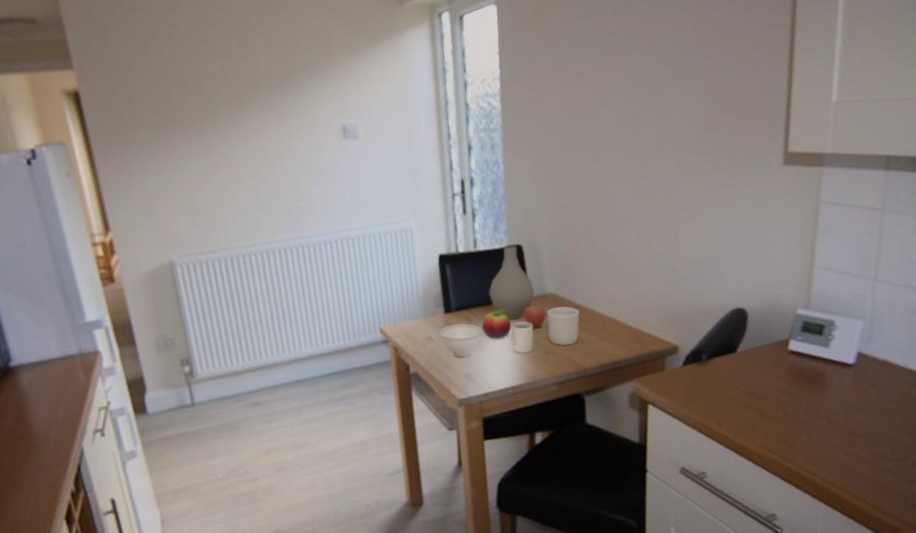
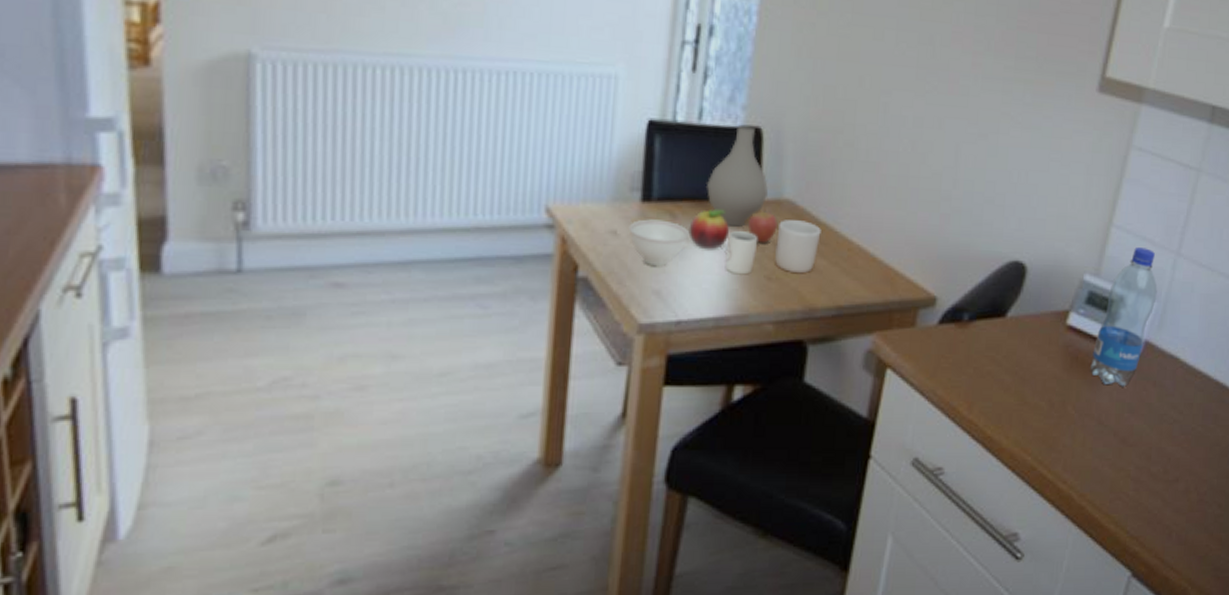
bottle: none [814,280,863,392] -> present [1090,247,1158,387]

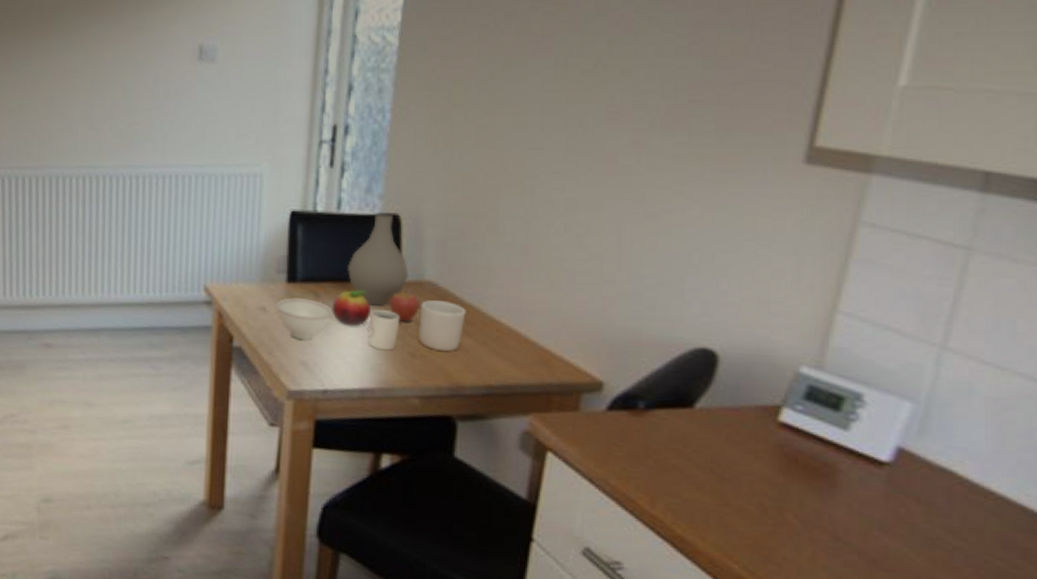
bottle: present [1090,247,1158,387] -> none [817,338,913,500]

